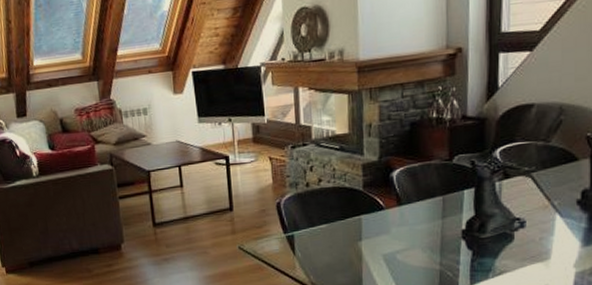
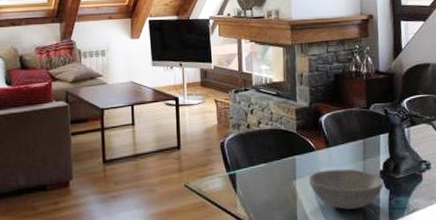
bowl: none [376,228,466,272] -> present [308,169,384,210]

